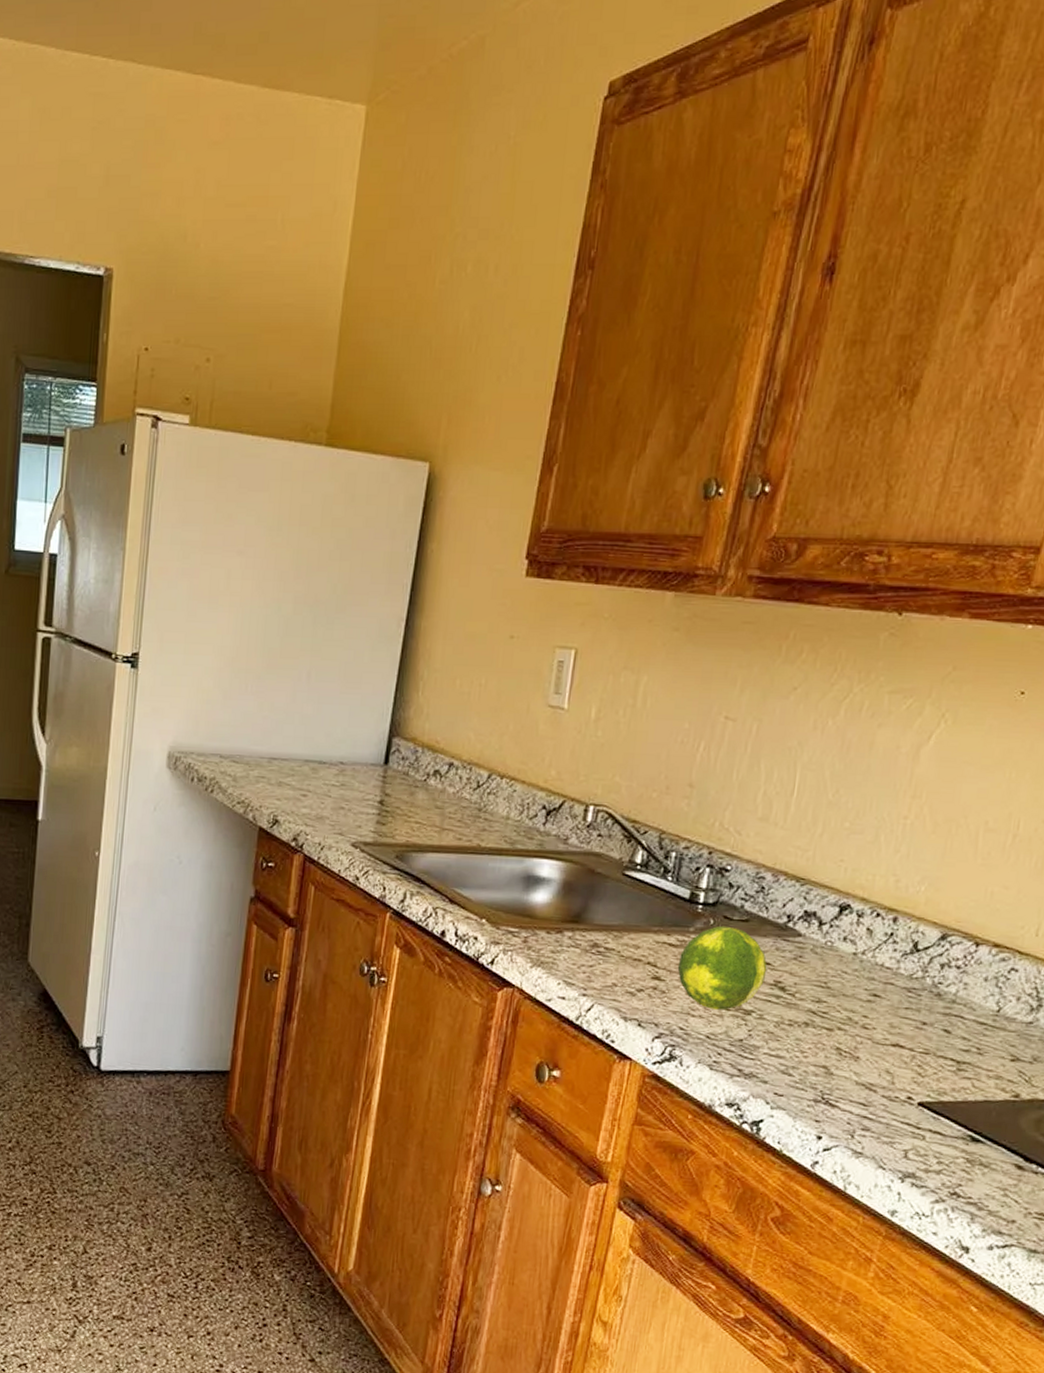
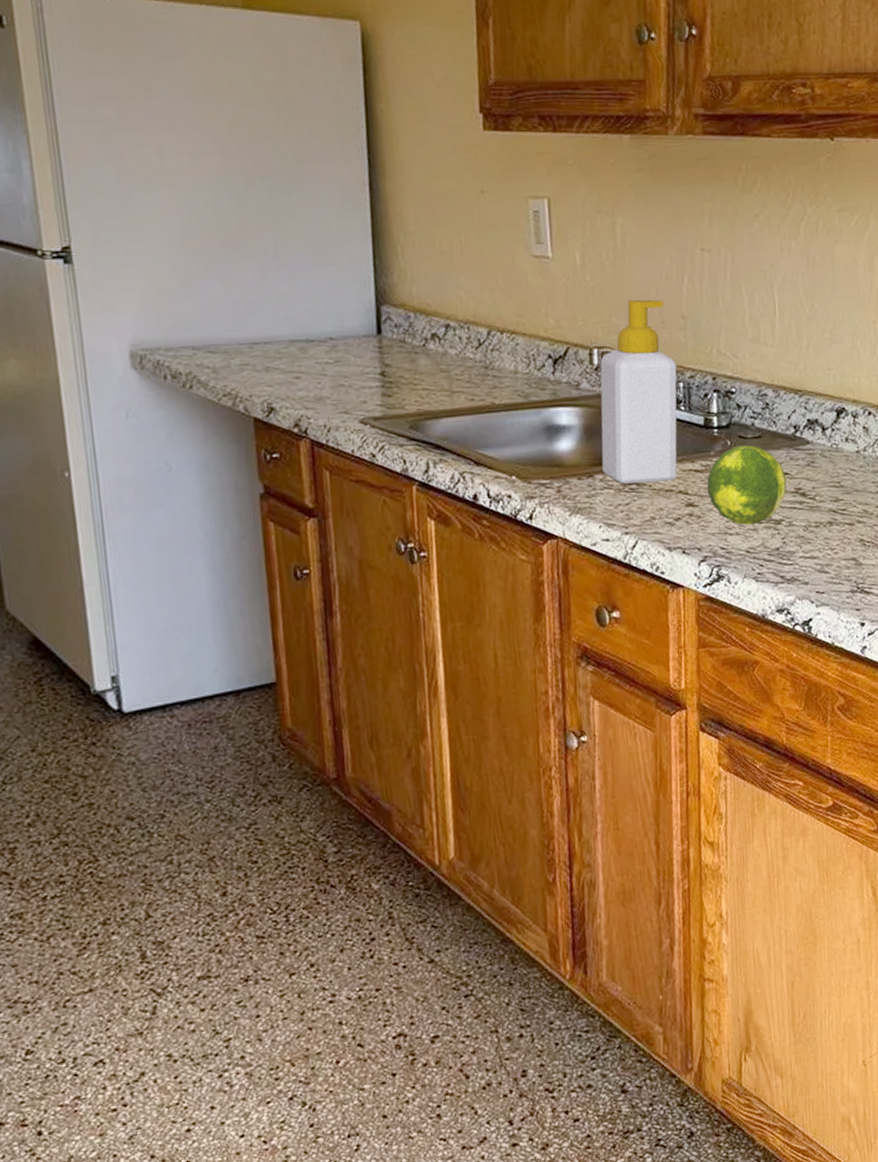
soap bottle: none [573,761,673,950] -> present [600,299,677,484]

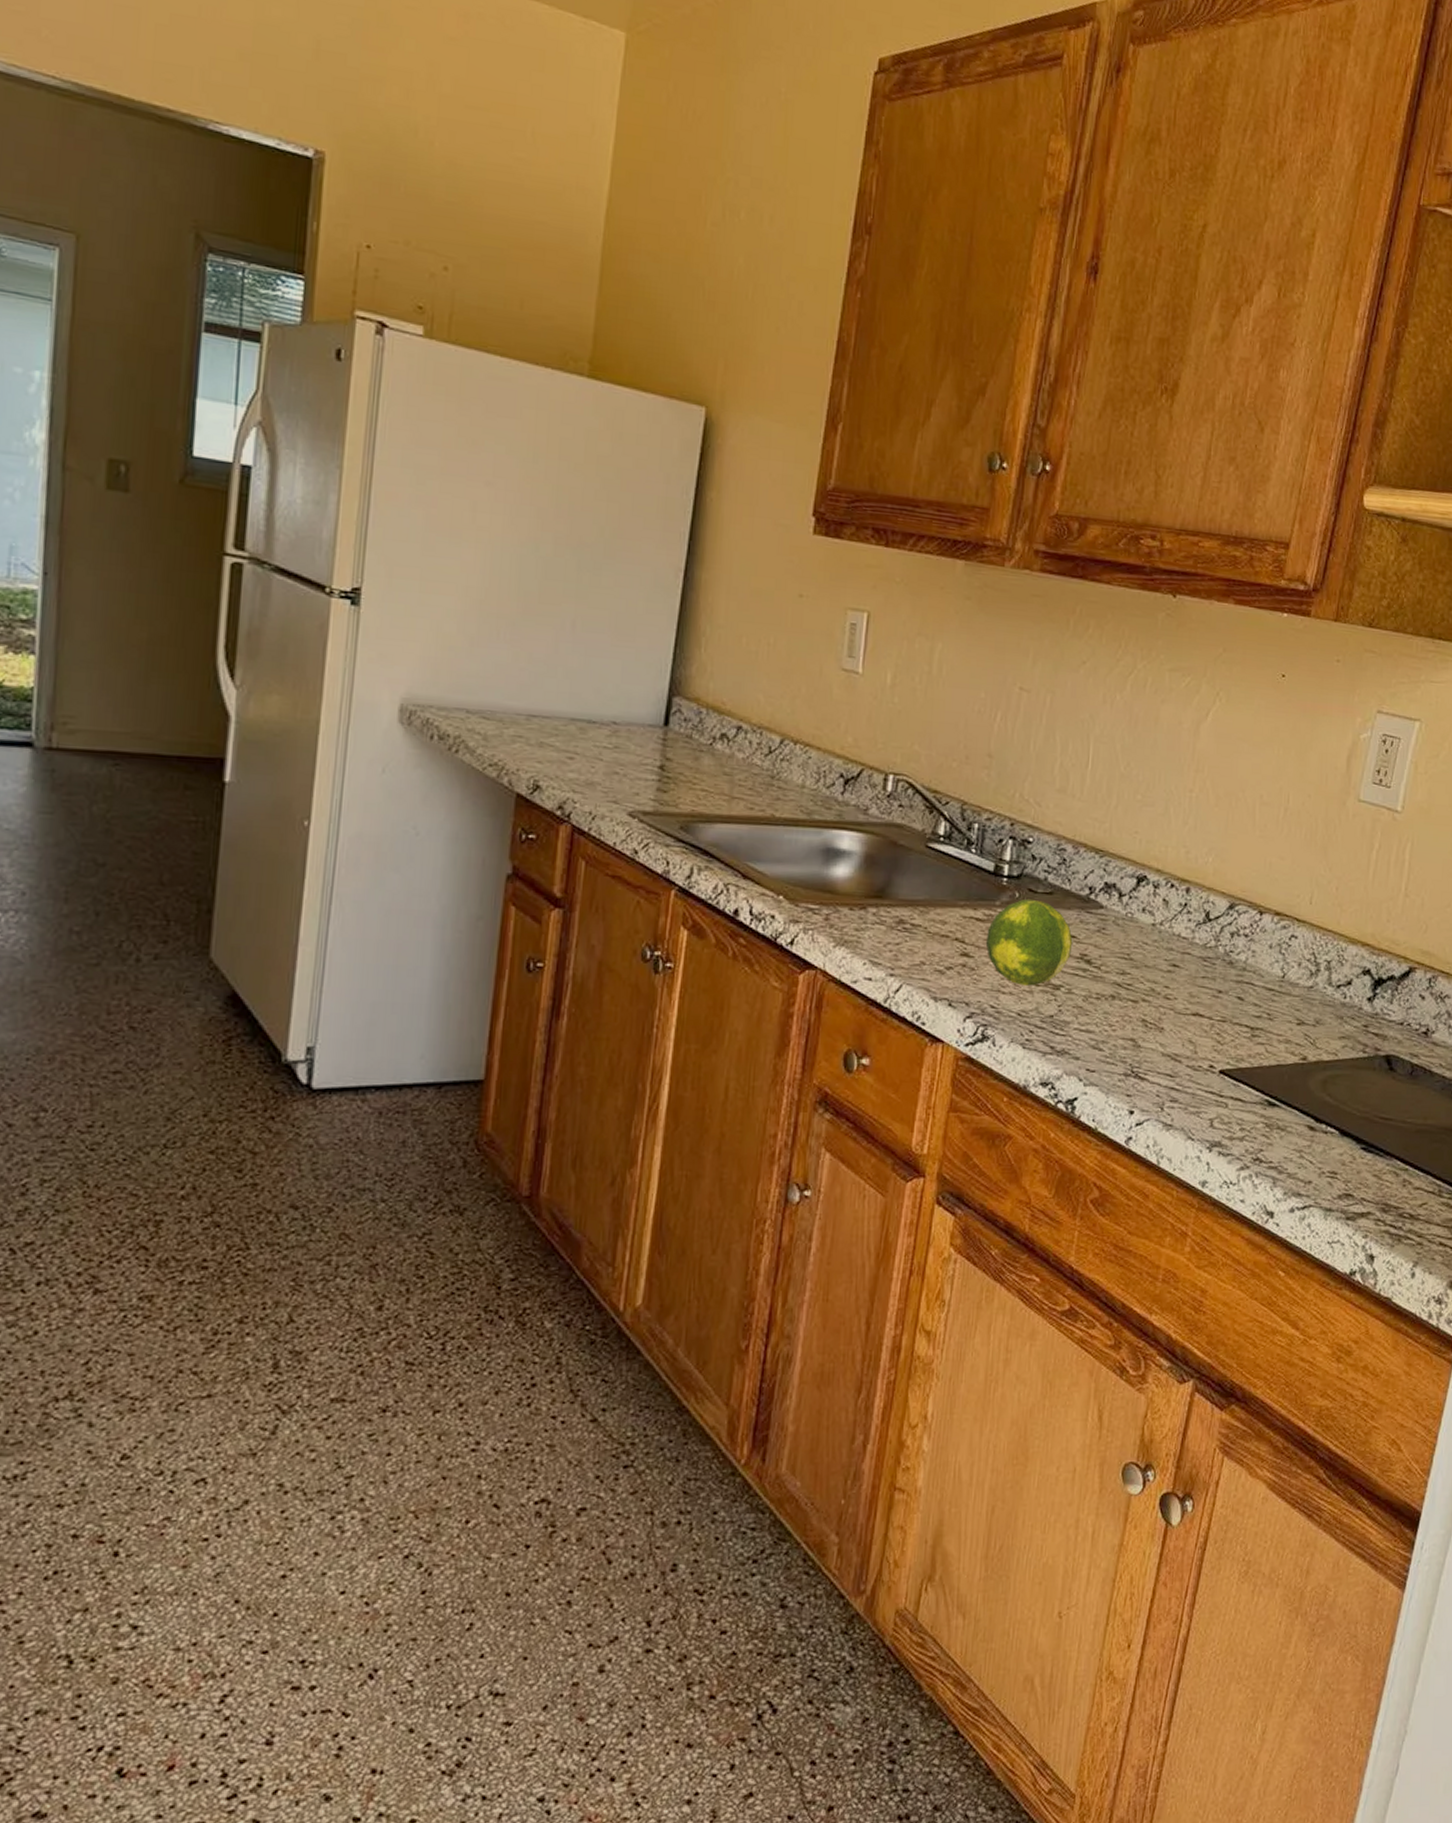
soap bottle: present [600,299,677,484] -> none [877,730,974,926]

